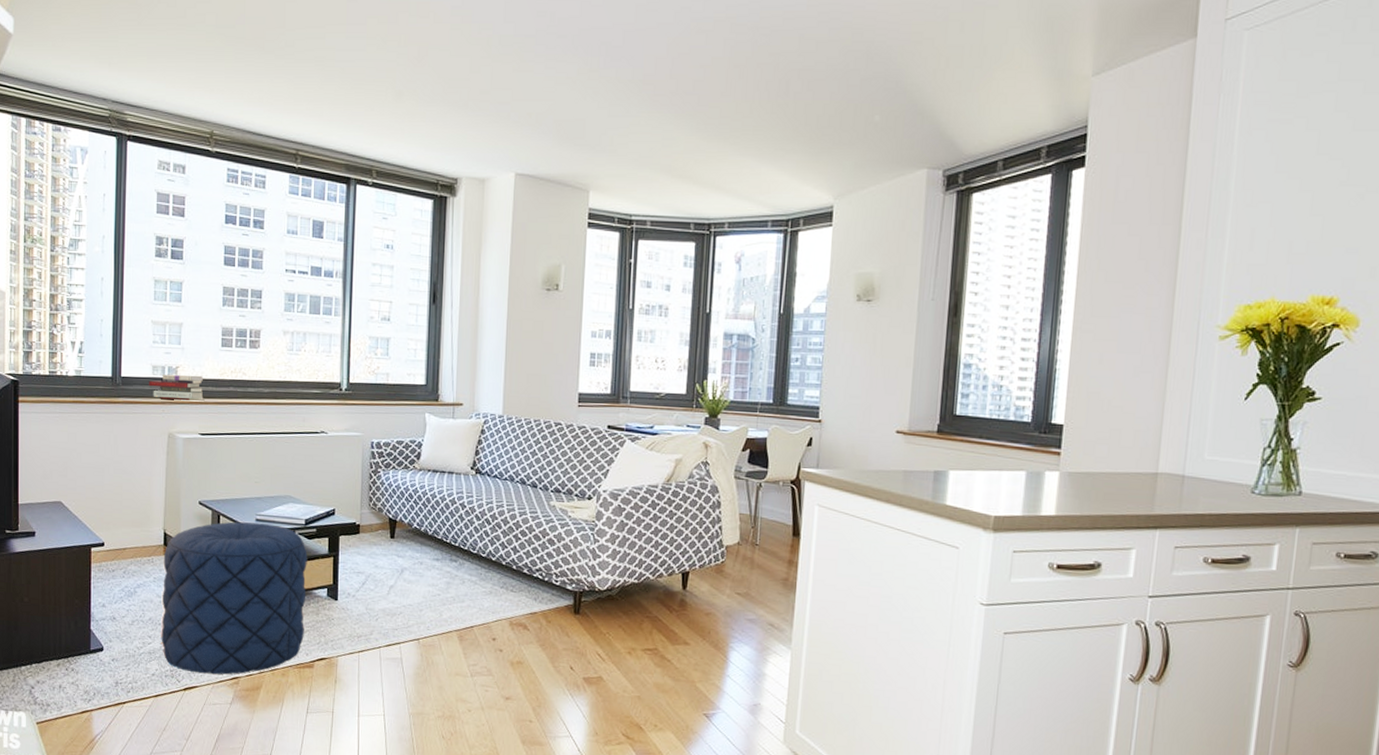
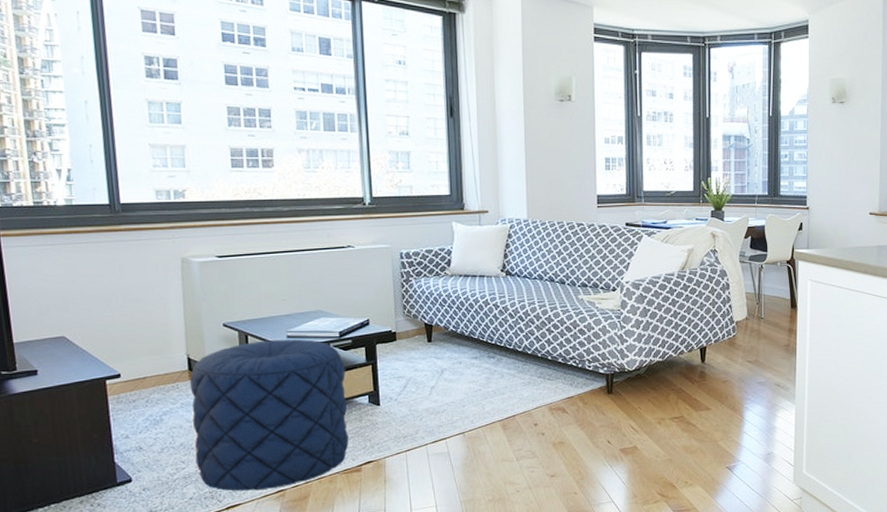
books: present [148,374,204,402] -> none [152,197,217,225]

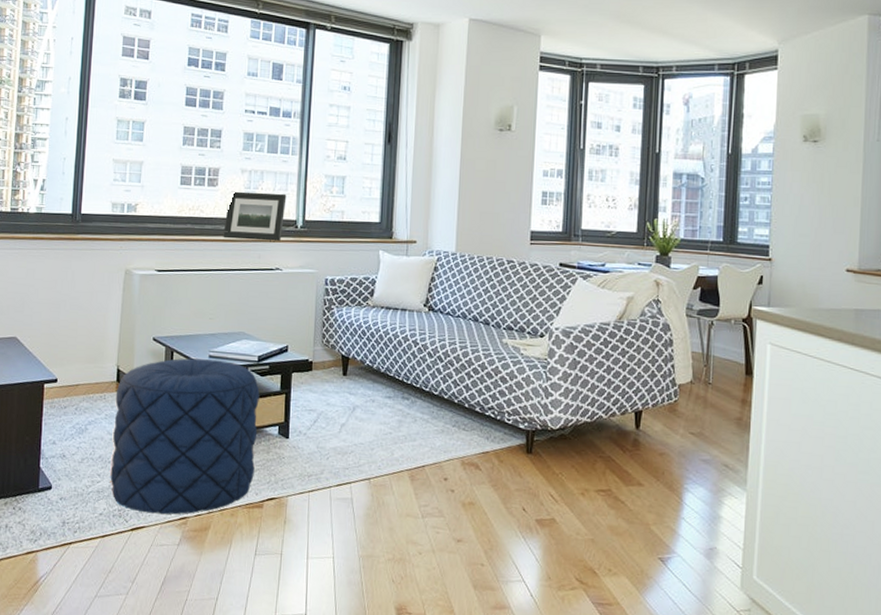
picture frame: none [286,171,351,220] -> present [223,191,287,241]

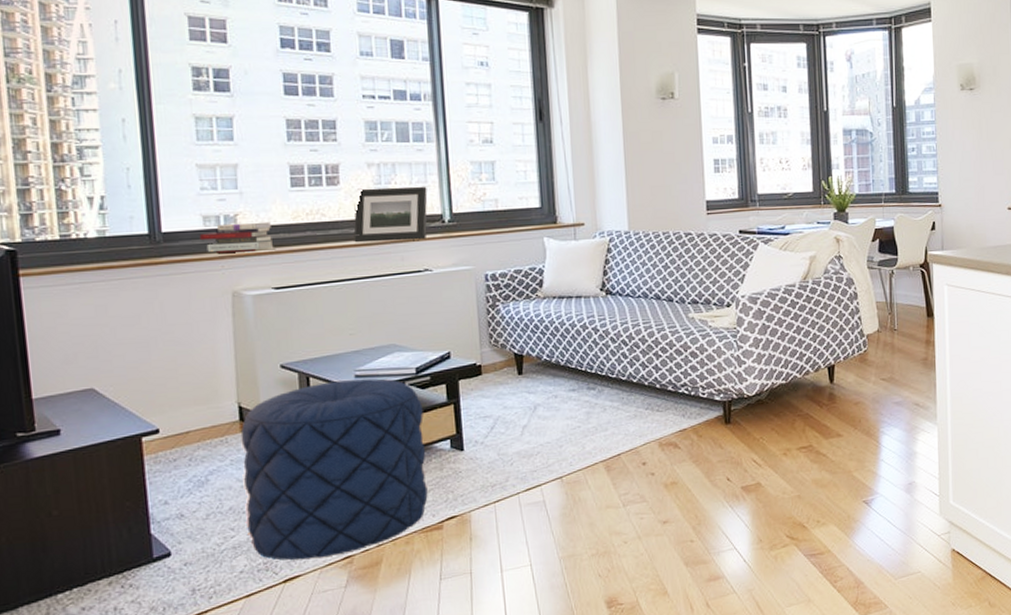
books: none [107,211,162,238] -> present [199,221,274,254]

